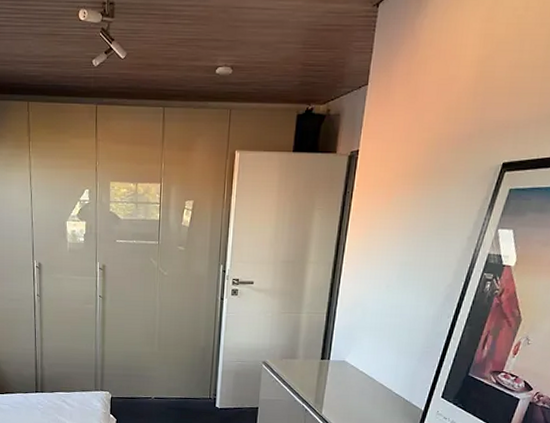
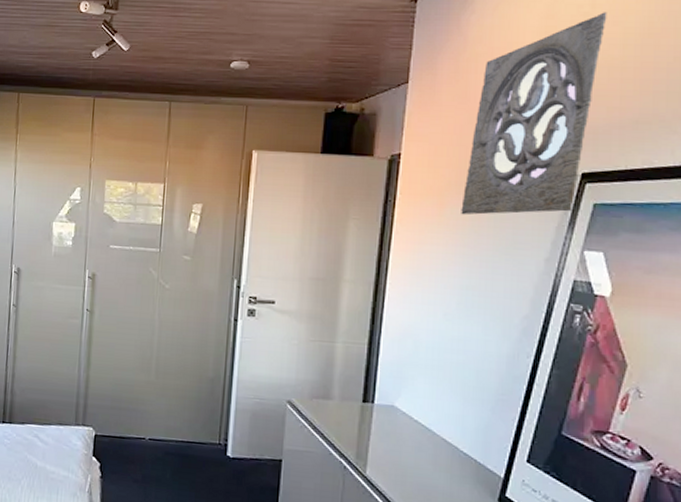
wall ornament: none [405,15,537,203] -> present [461,12,607,215]

